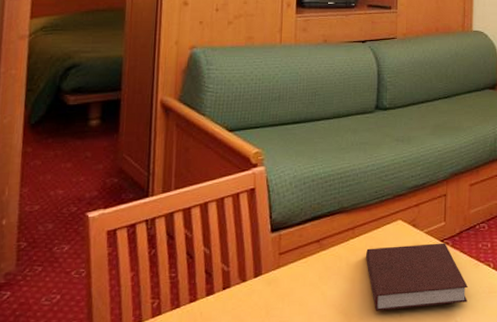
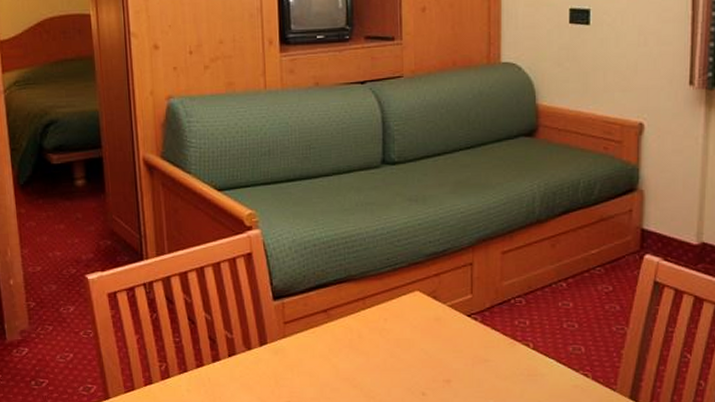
notebook: present [366,243,468,311] -> none [380,318,502,388]

